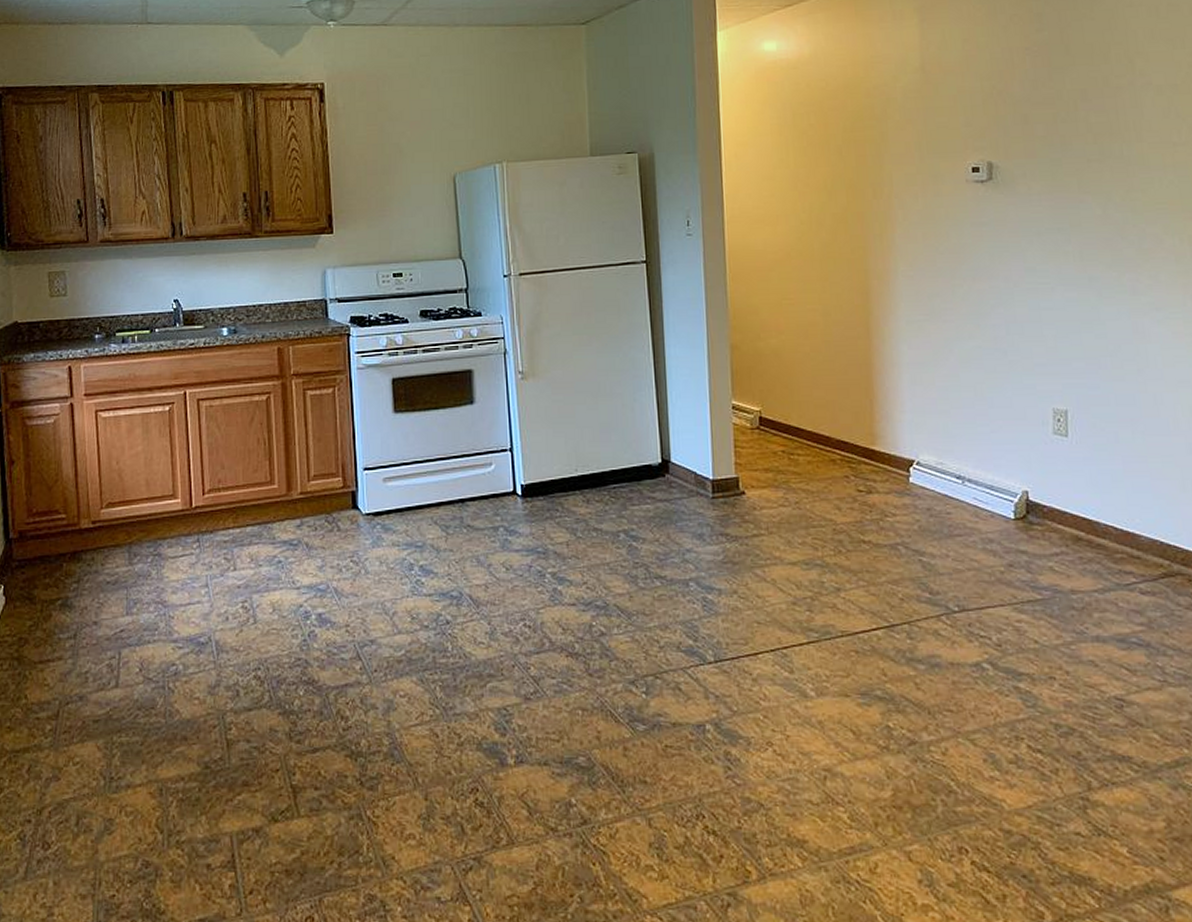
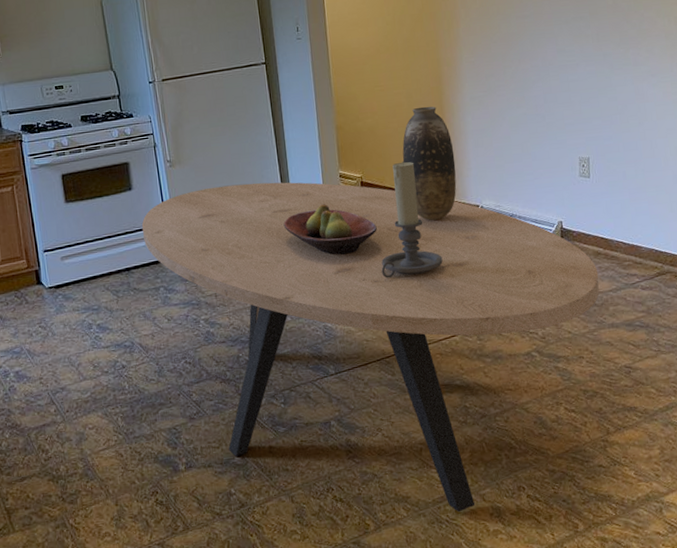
dining table: none [482,407,1079,872] -> present [141,182,600,513]
fruit bowl: none [657,441,778,508] -> present [283,204,377,255]
candle holder: none [781,396,863,544] -> present [381,161,443,279]
vase: none [814,328,885,474] -> present [402,106,457,221]

